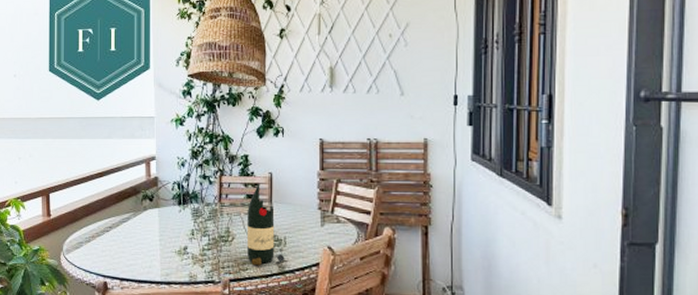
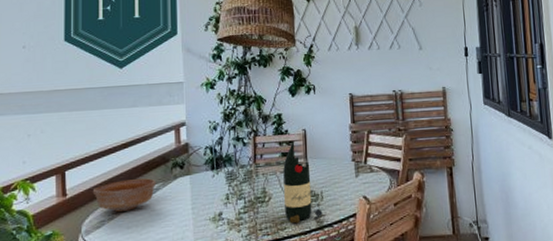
bowl: none [72,207,128,236] -> present [92,178,157,212]

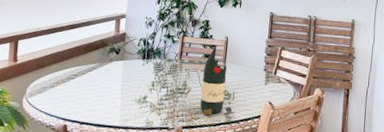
bowl: present [92,178,157,212] -> none [39,56,95,82]

